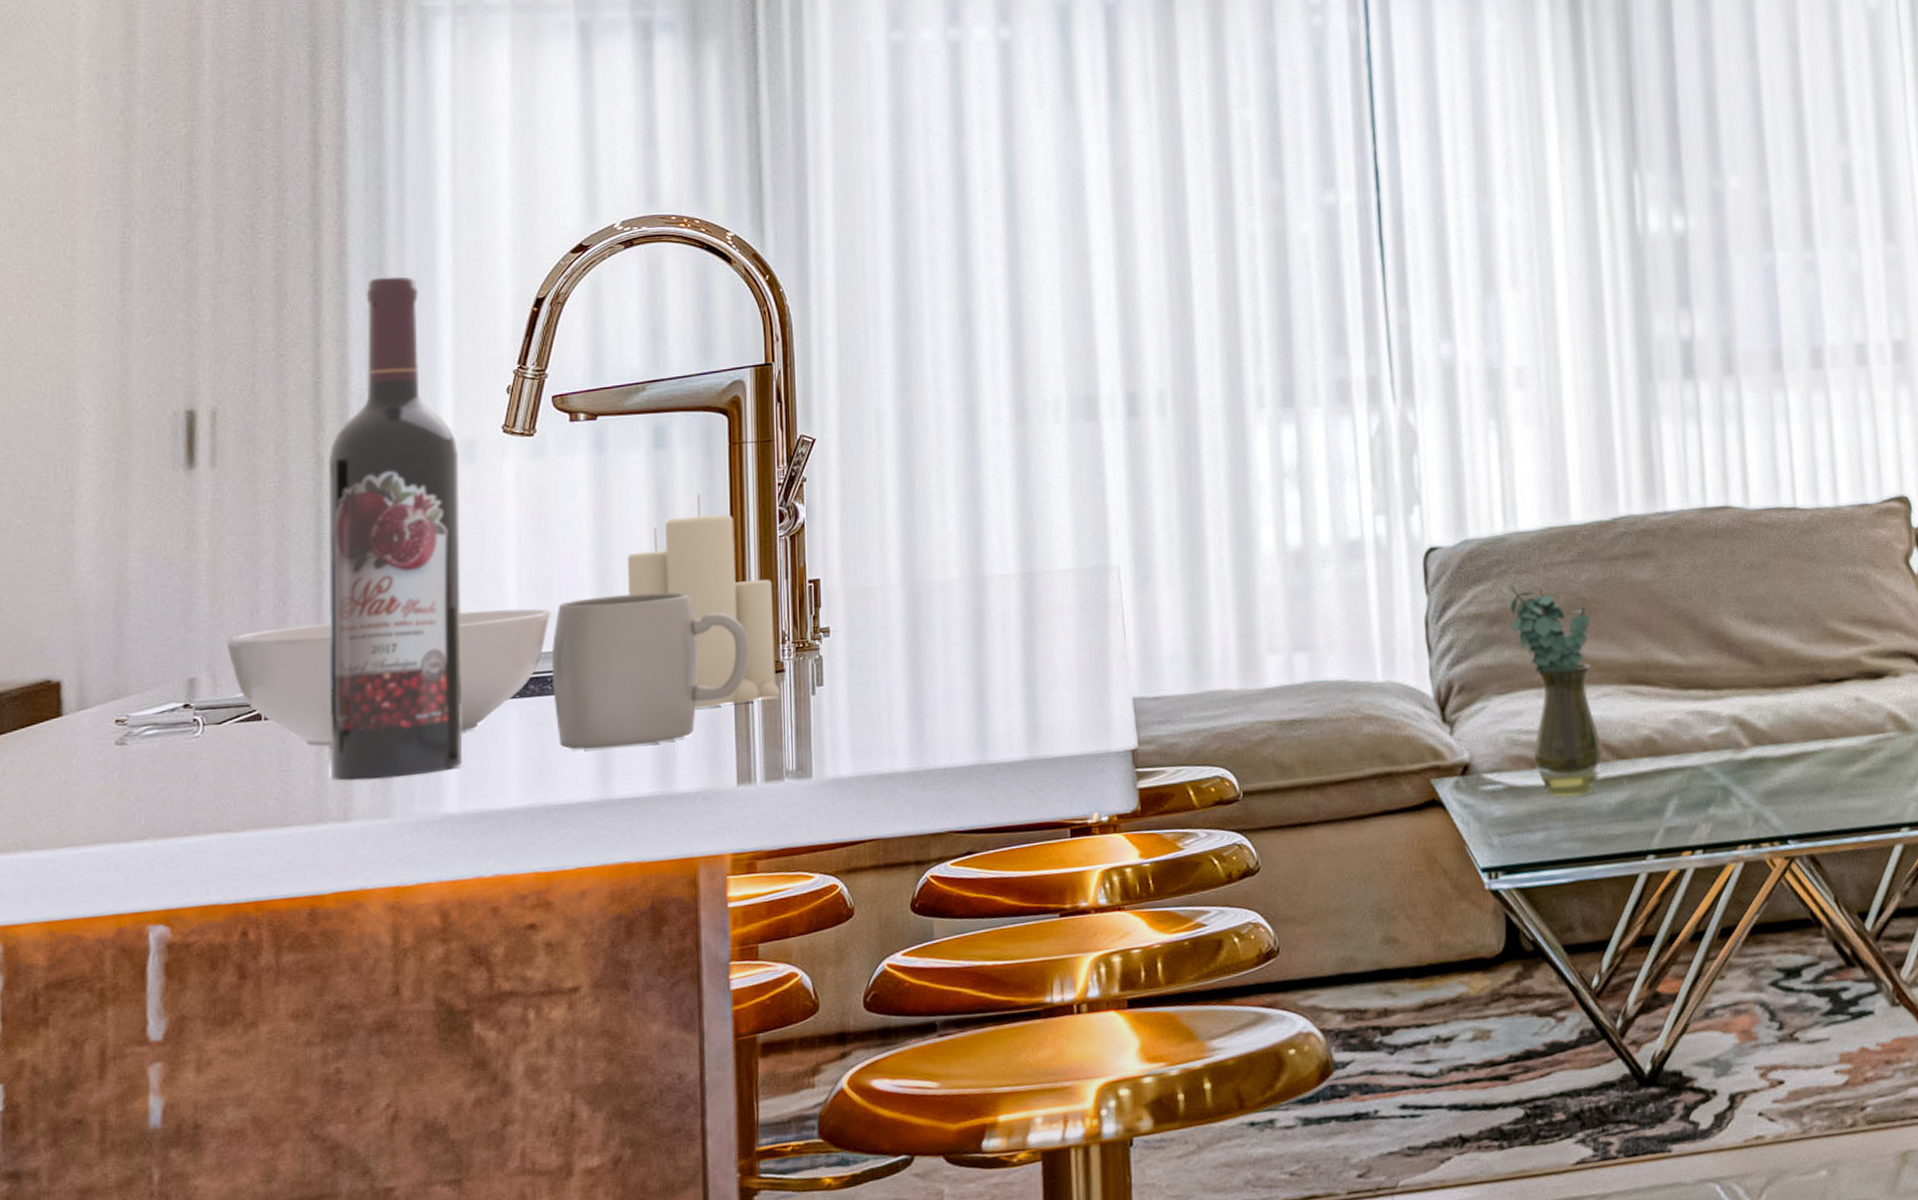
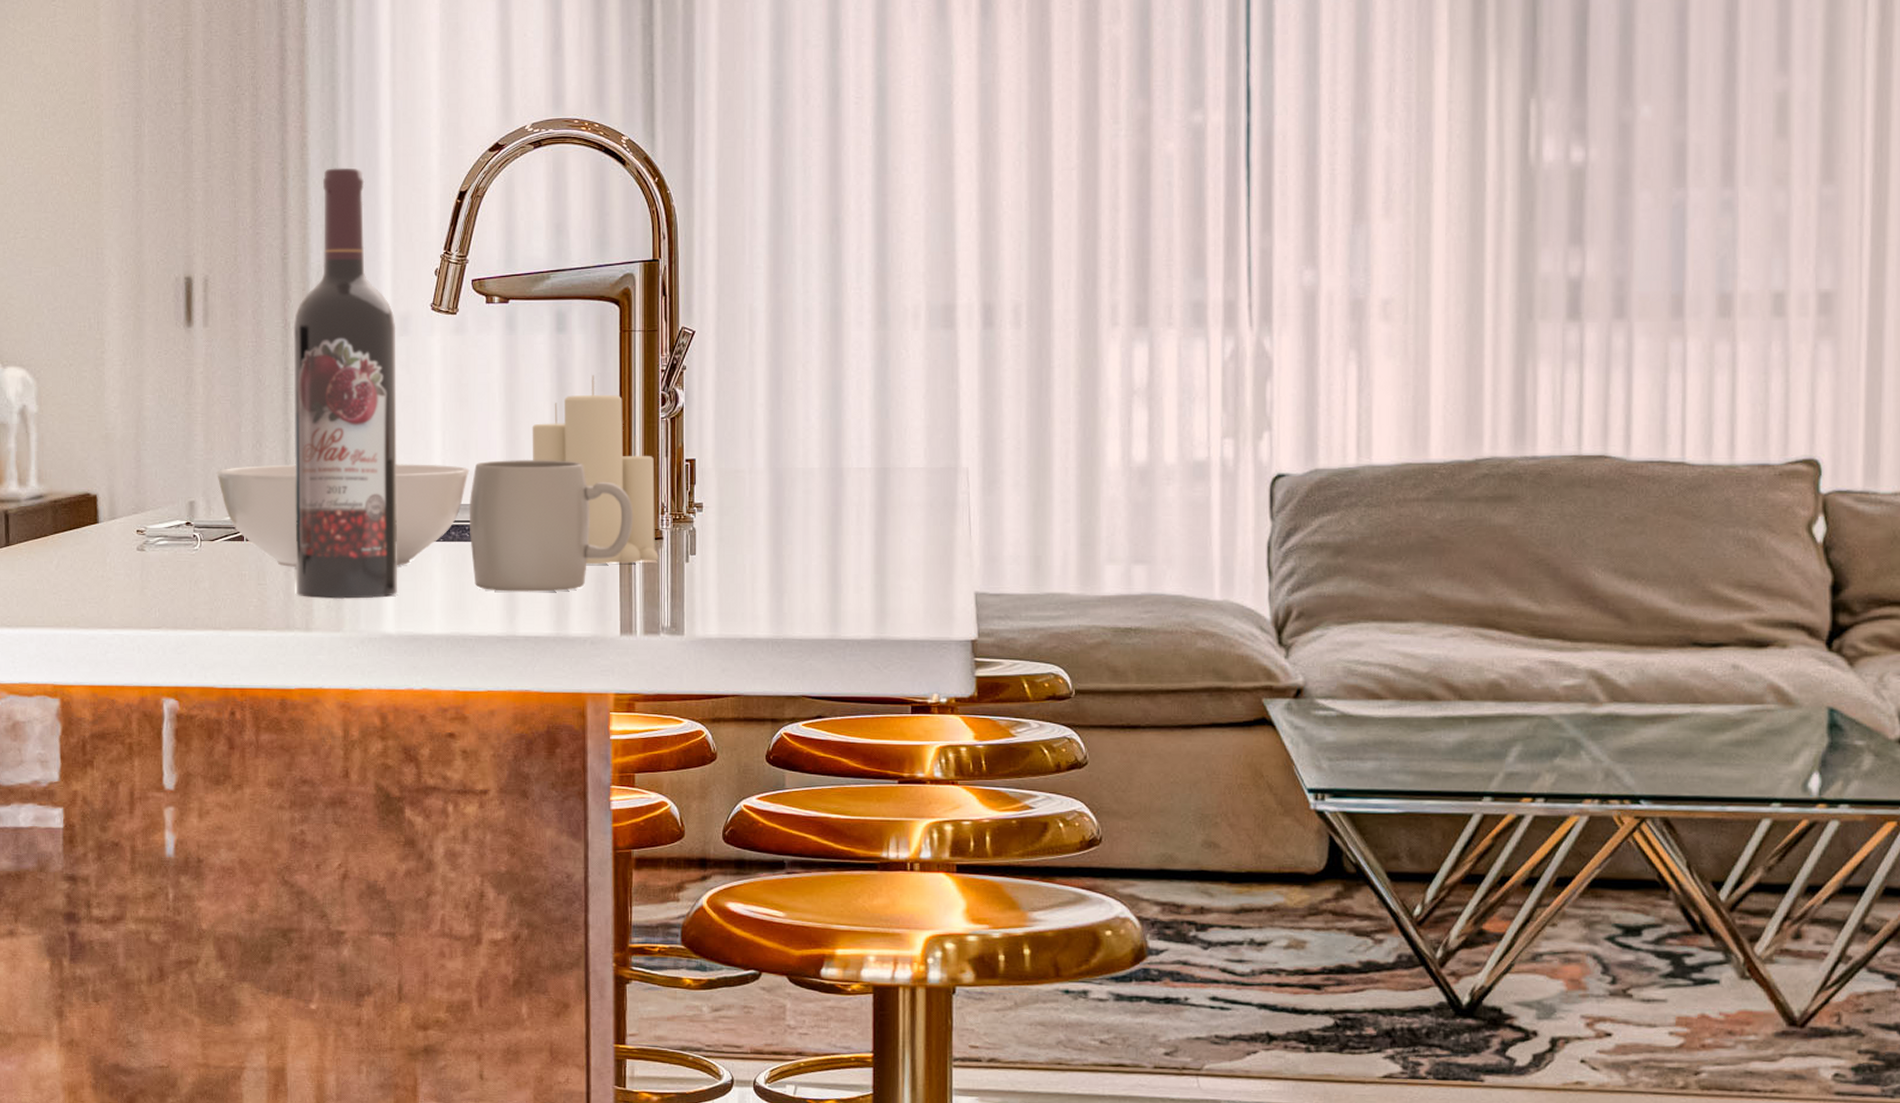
vase: present [1510,586,1603,798] -> none [1357,519,1445,731]

